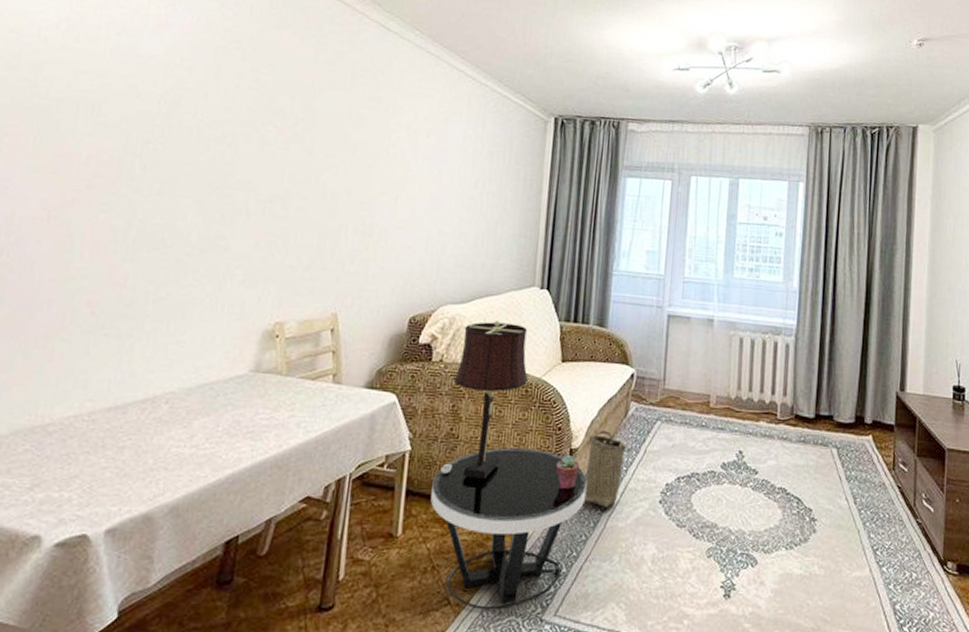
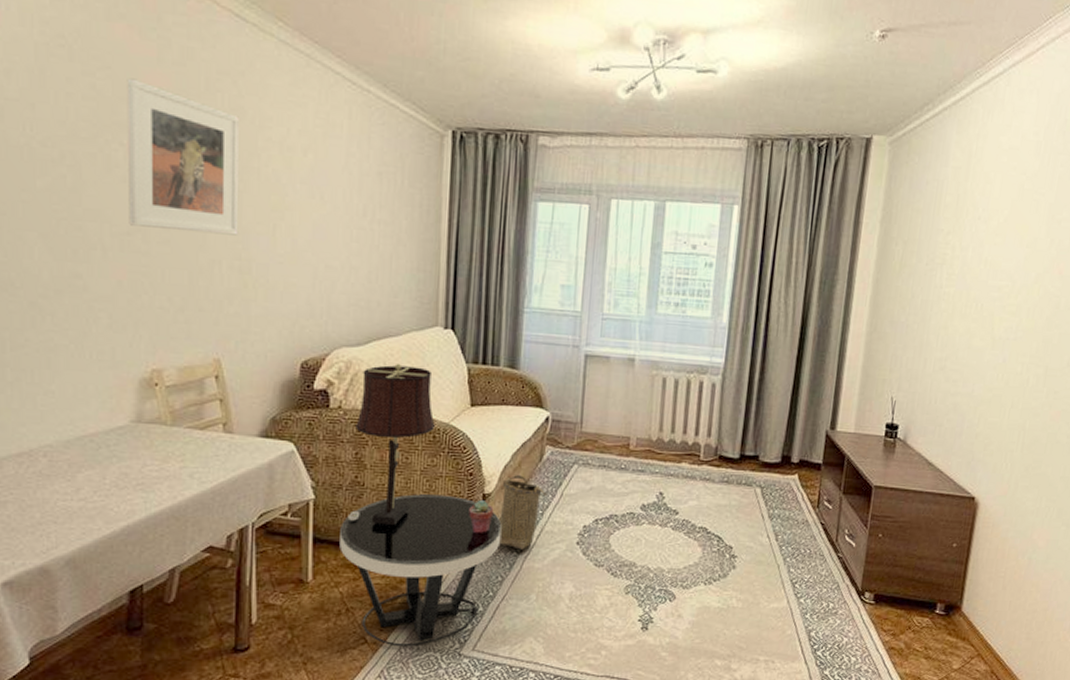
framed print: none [272,74,376,204] -> present [127,78,240,236]

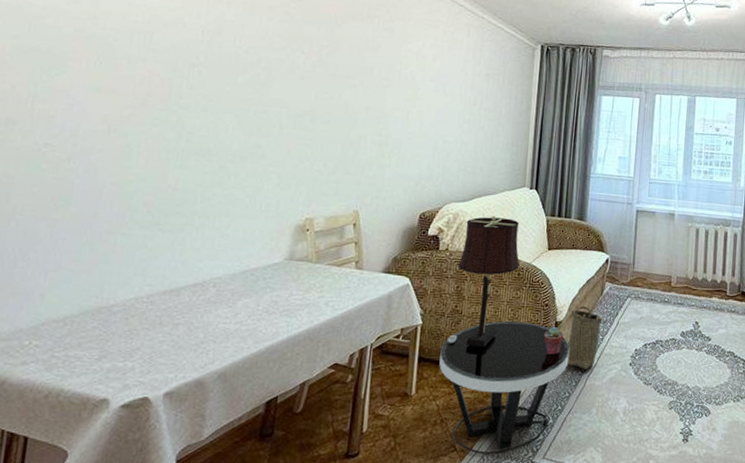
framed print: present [127,78,240,236] -> none [301,8,389,118]

